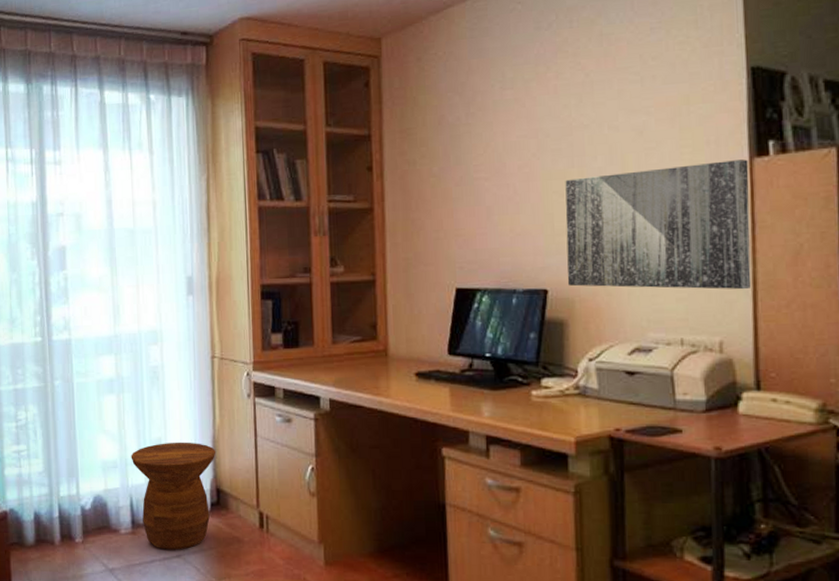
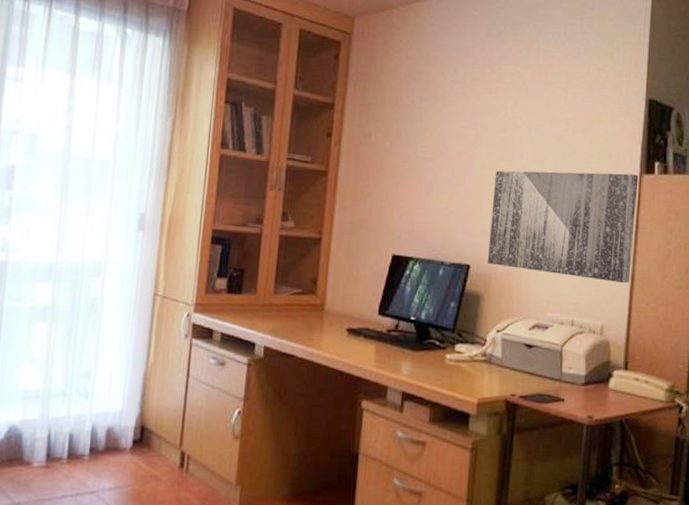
side table: present [131,442,216,550] -> none [55,376,146,487]

